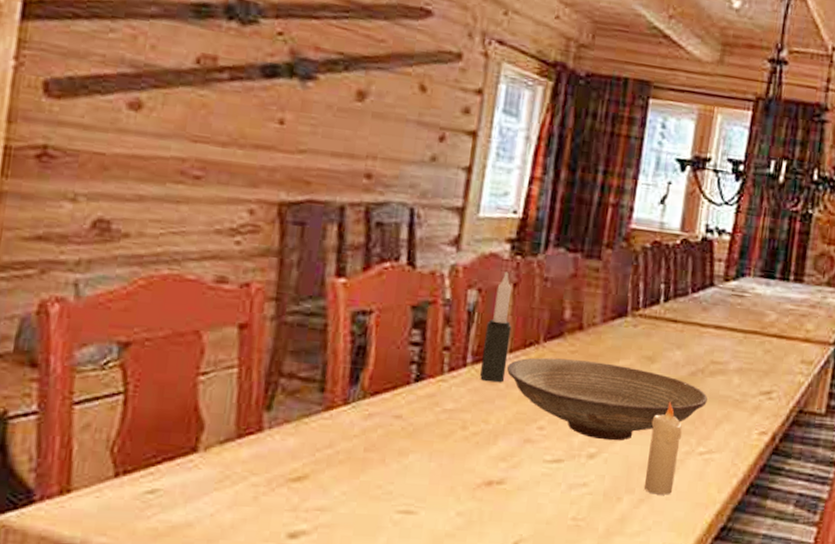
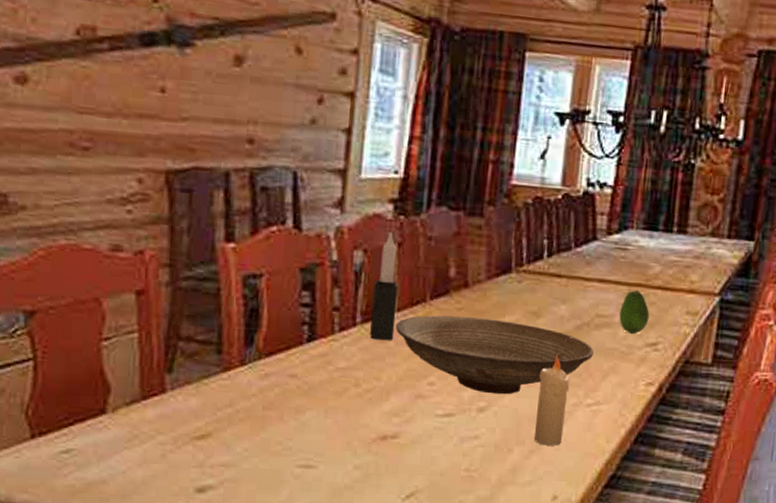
fruit: none [734,337,765,382] -> present [619,290,650,334]

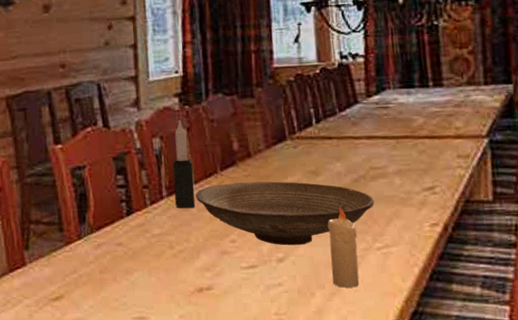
fruit: present [619,290,650,334] -> none [392,142,422,181]

